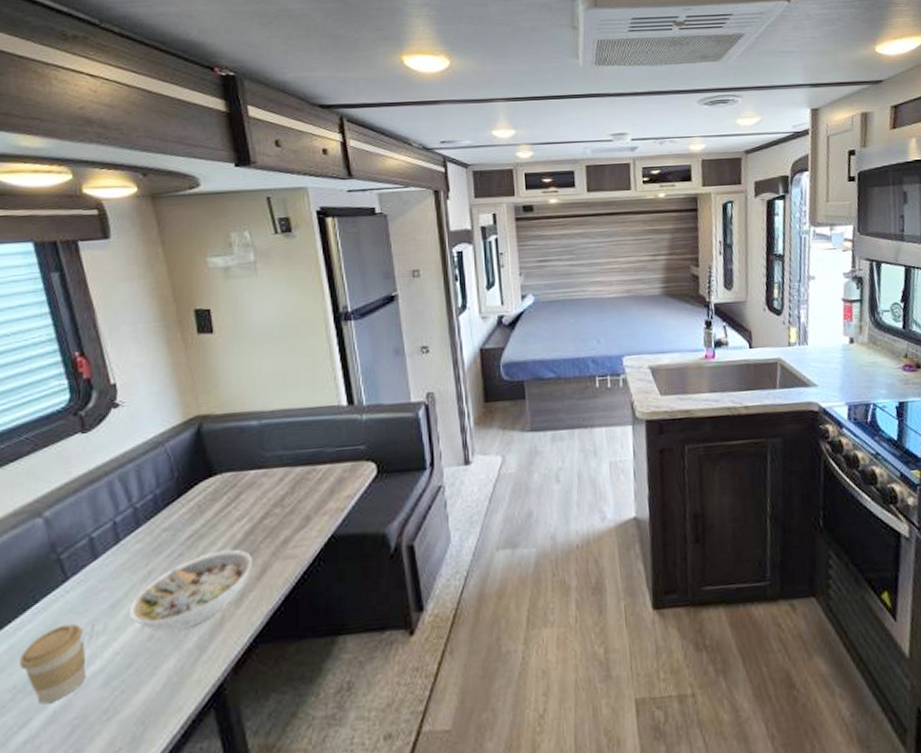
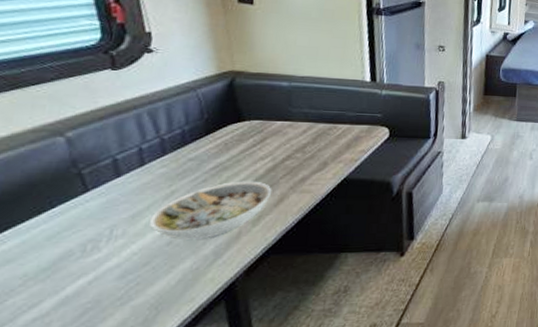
coffee cup: present [18,624,86,705] -> none [31,228,103,290]

